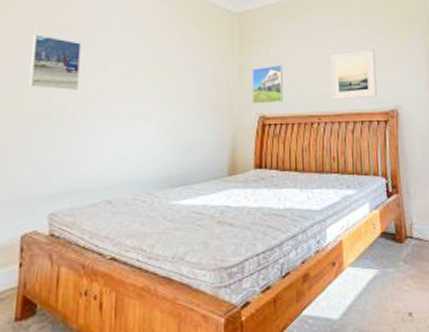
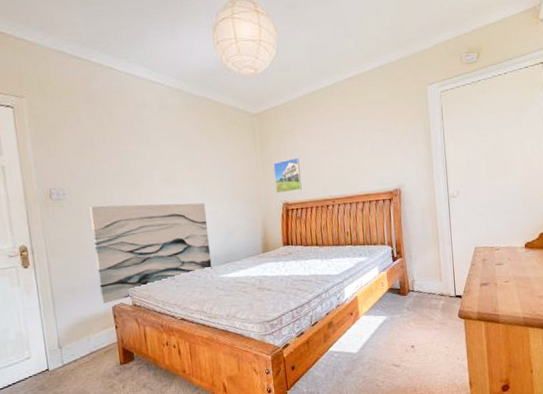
wall art: none [7,102,165,232] -> present [89,202,212,305]
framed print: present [29,34,81,90] -> none [88,148,134,194]
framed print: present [331,49,377,100] -> none [340,136,382,185]

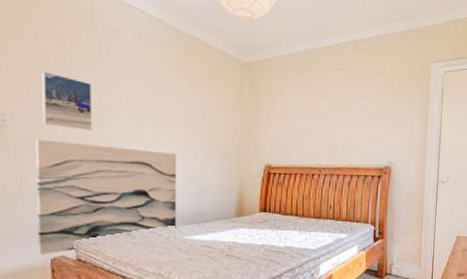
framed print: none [88,148,134,194] -> present [42,71,93,130]
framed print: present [273,158,302,194] -> none [259,118,288,155]

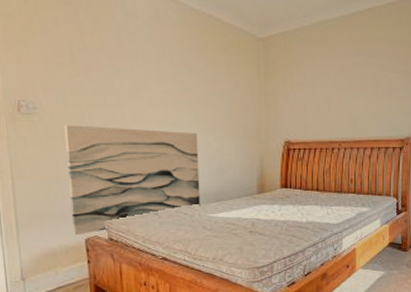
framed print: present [42,71,93,130] -> none [66,58,117,114]

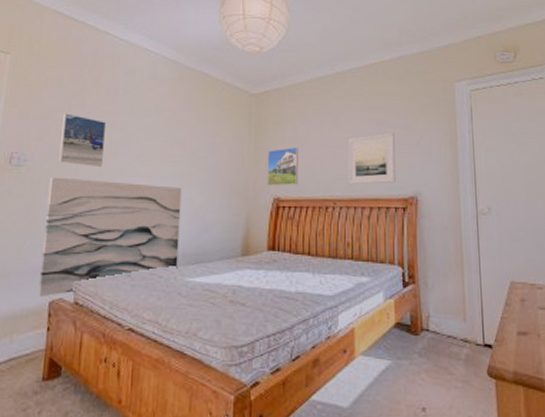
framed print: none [66,58,117,114] -> present [59,113,106,167]
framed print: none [277,93,306,130] -> present [267,147,298,186]
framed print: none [352,77,395,128] -> present [348,132,396,185]

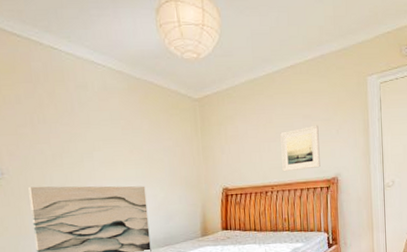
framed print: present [59,113,106,167] -> none [28,128,73,175]
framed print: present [267,147,298,186] -> none [214,144,242,179]

